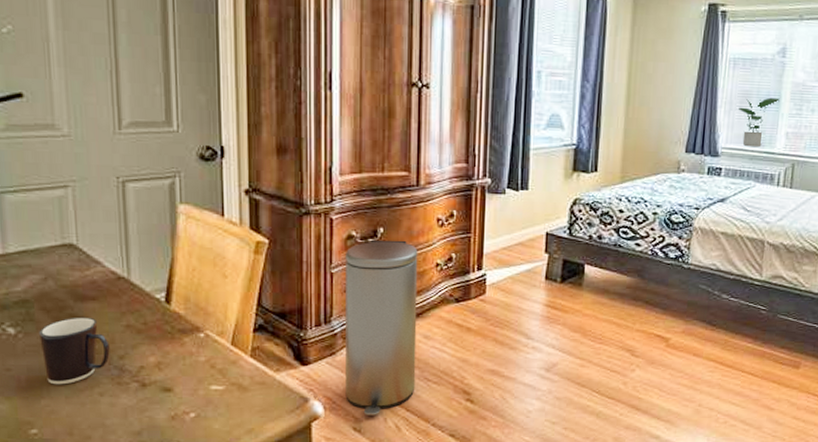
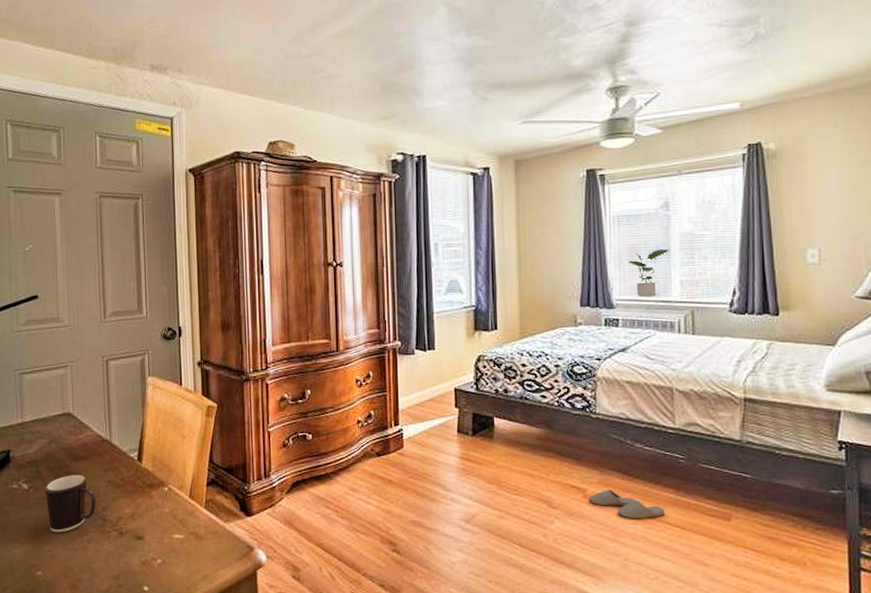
pedal bin: present [344,239,418,415] -> none [279,400,346,564]
slippers: none [671,339,742,368] -> present [588,490,665,519]

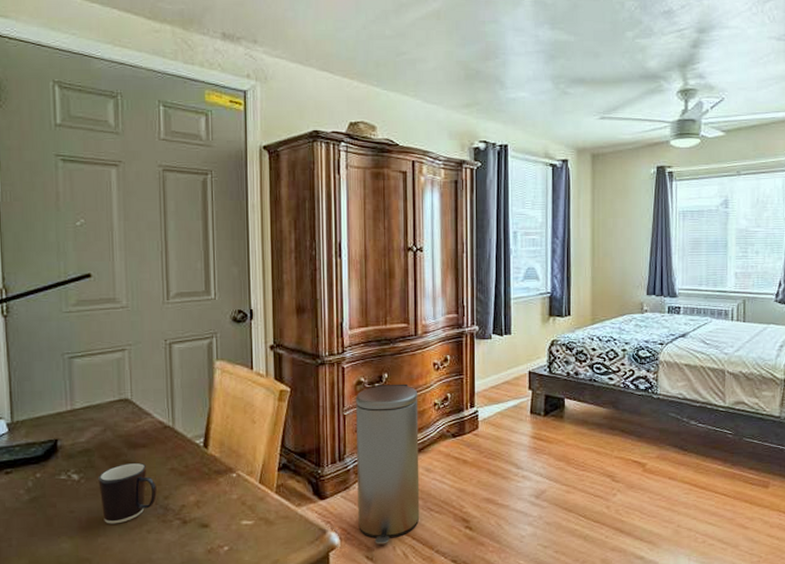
pedal bin: none [279,400,346,564] -> present [355,383,420,544]
slippers: present [588,490,665,519] -> none [647,463,714,490]
potted plant: present [629,249,669,297] -> none [691,243,726,287]

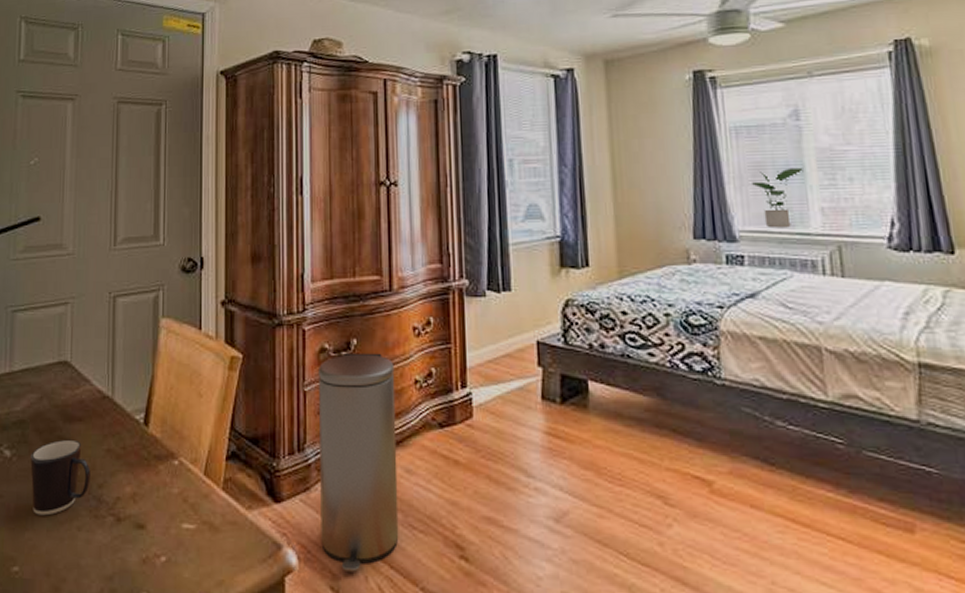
potted plant: none [691,243,726,287] -> present [752,167,803,228]

